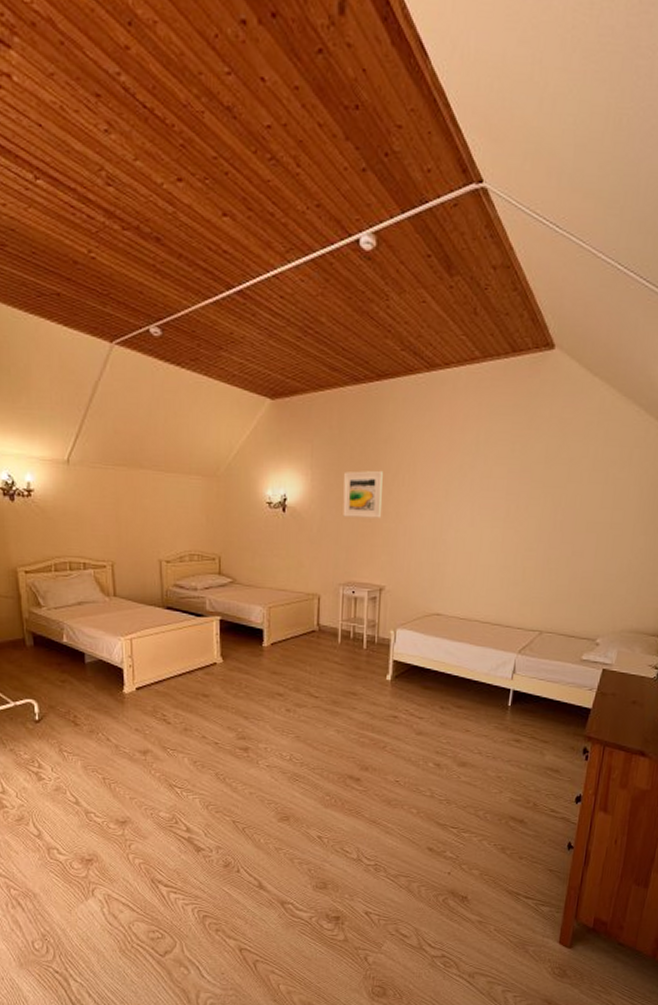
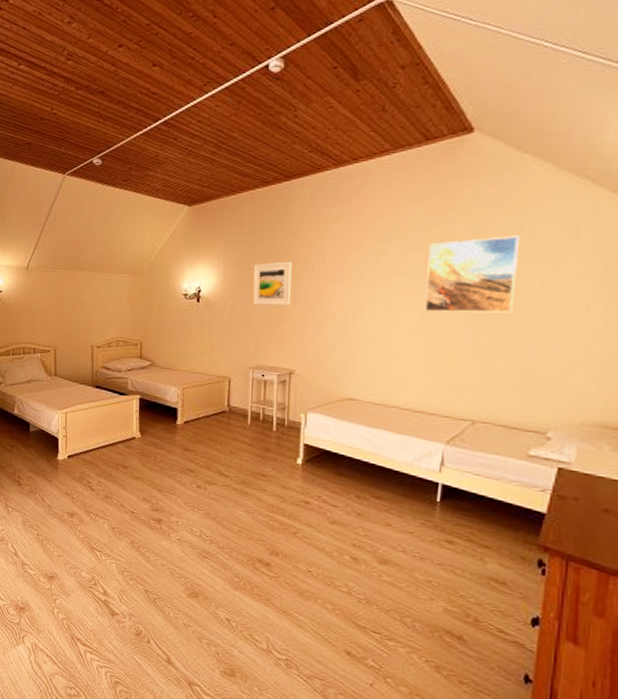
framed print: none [504,457,587,531] -> present [424,235,521,313]

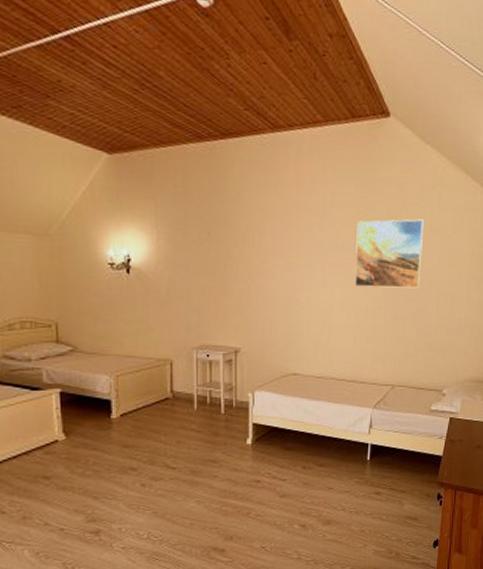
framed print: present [253,261,292,306] -> none [192,230,234,279]

